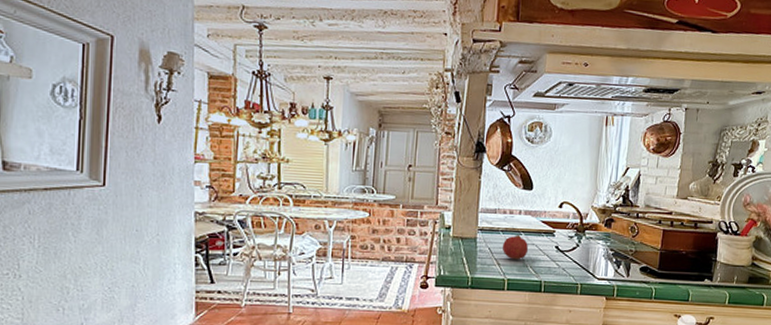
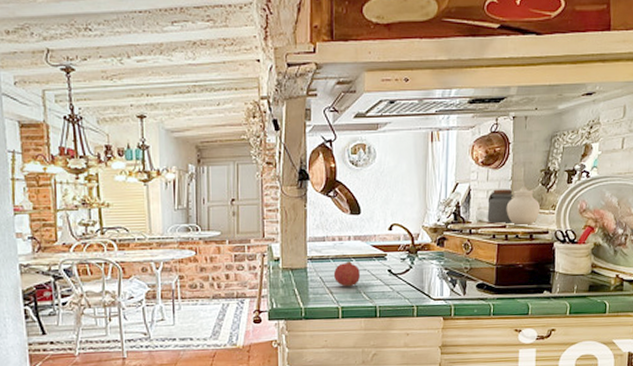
jar: none [654,176,682,211] -> present [487,189,514,224]
jar: none [673,175,707,214] -> present [506,186,541,226]

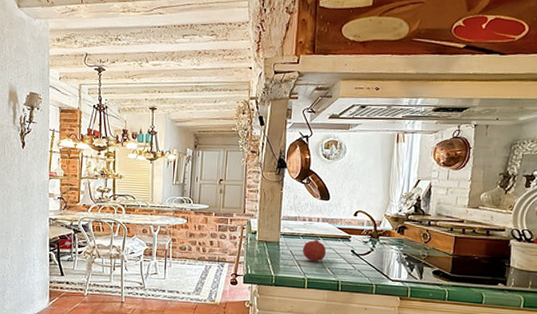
jar: present [487,189,514,224] -> none [446,187,473,219]
jar: present [506,186,541,226] -> none [464,186,498,222]

